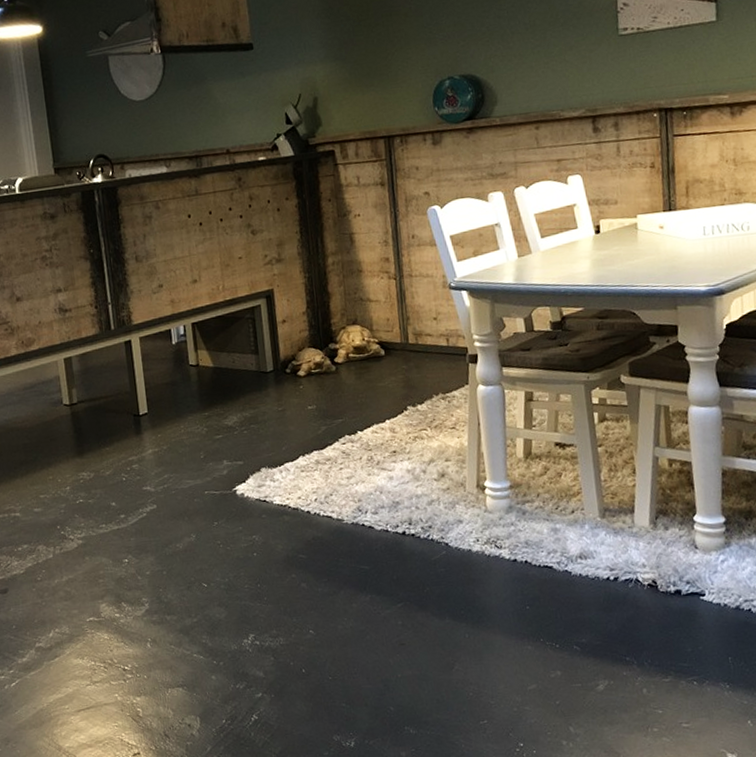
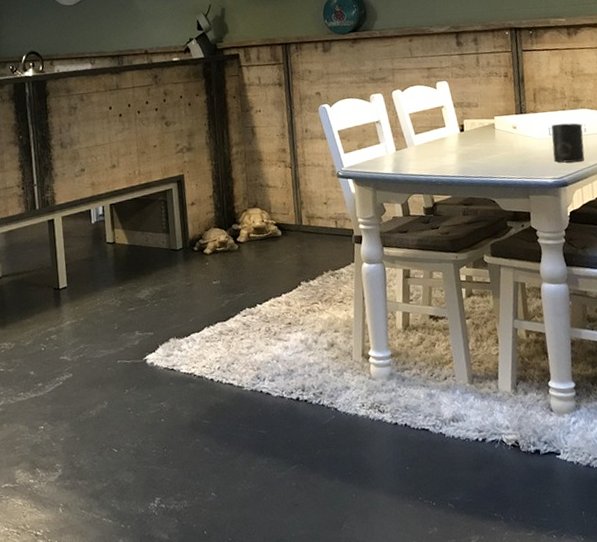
mug: none [706,220,747,268] -> present [551,123,585,163]

